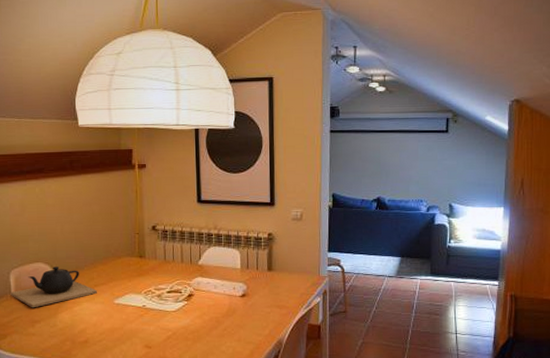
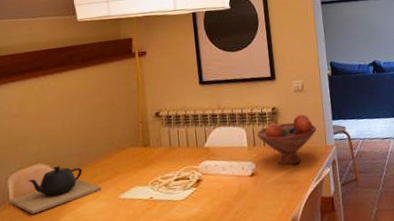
fruit bowl: none [251,243,311,291] -> present [257,114,317,166]

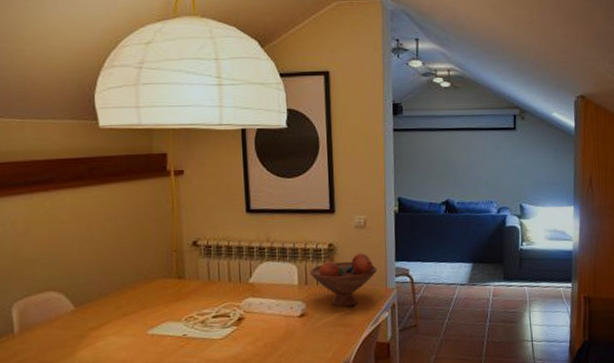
teapot: present [9,166,101,215] -> none [13,295,126,348]

